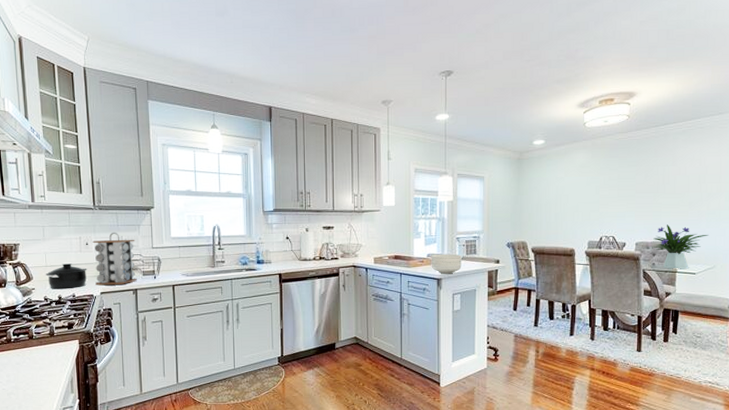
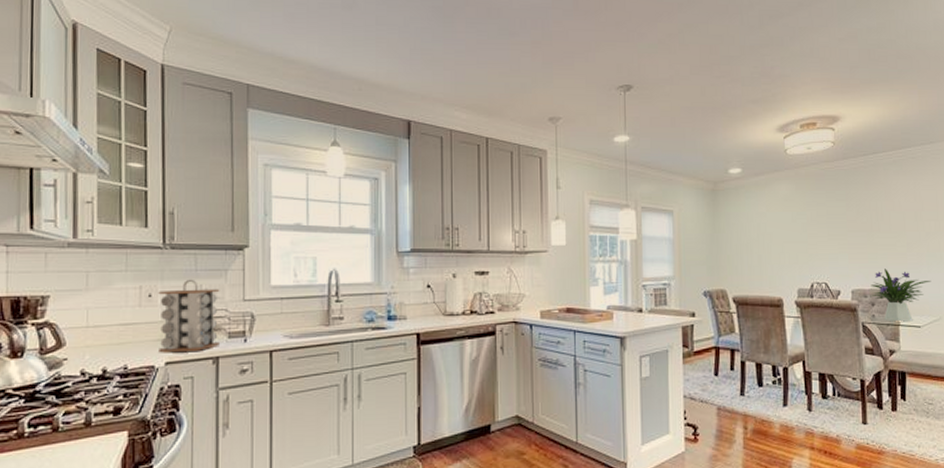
saucepan: present [46,264,87,289] -> none [86,323,148,360]
bowl: present [431,253,462,274] -> none [612,305,650,331]

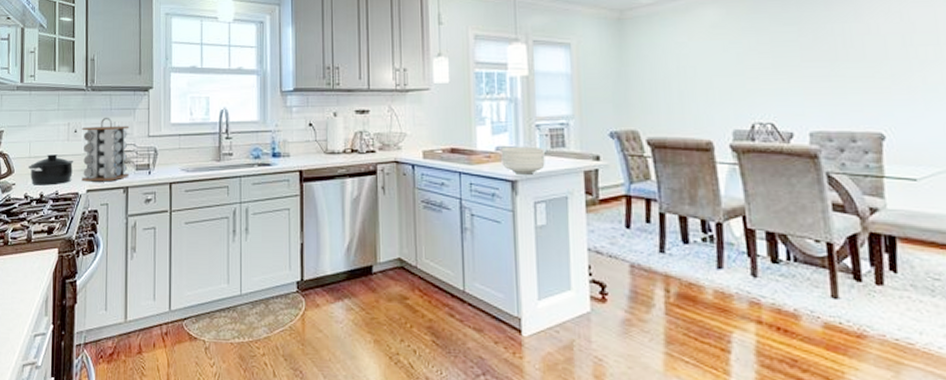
saucepan: none [86,323,148,360] -> present [28,154,74,185]
bowl: none [612,305,650,331] -> present [501,146,545,175]
flower arrangement: present [868,268,931,322] -> none [834,106,932,173]

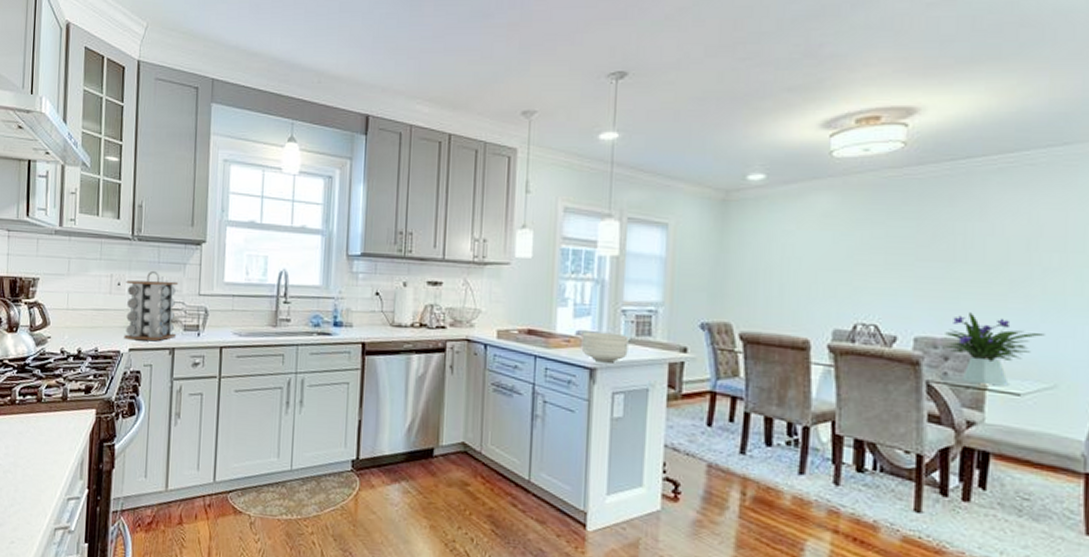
saucepan: present [28,154,74,185] -> none [66,307,116,341]
flower arrangement: none [834,106,932,173] -> present [941,312,1045,387]

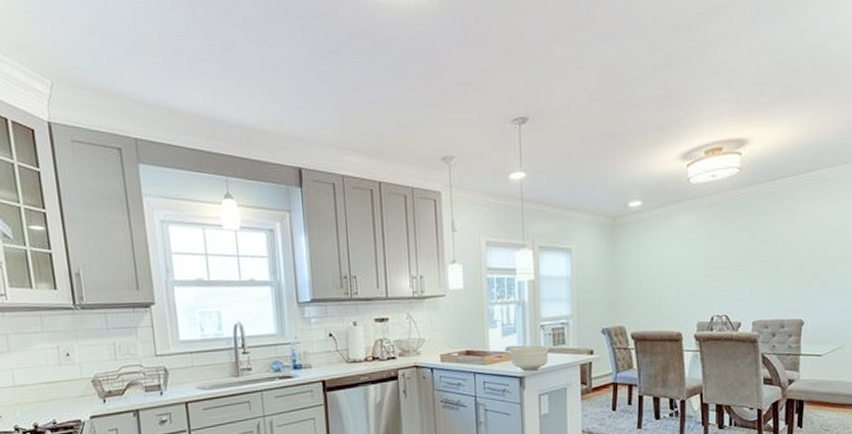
spice rack: present [124,270,179,342] -> none [75,337,138,408]
flower arrangement: present [941,312,1045,387] -> none [770,298,836,352]

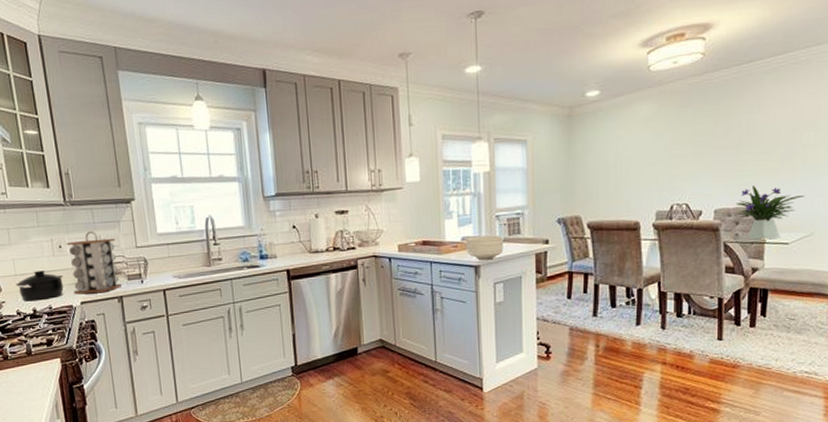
saucepan: none [14,381,71,416] -> present [16,270,64,302]
spice rack: none [75,337,138,408] -> present [66,230,122,295]
flower arrangement: none [770,298,836,352] -> present [733,185,805,240]

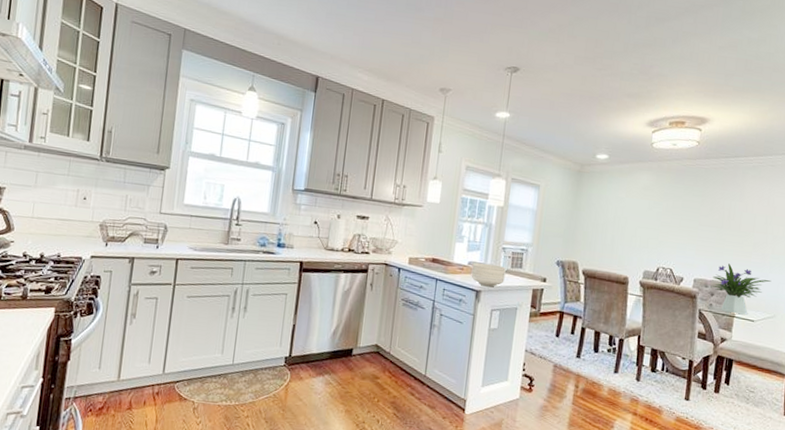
saucepan: present [16,270,64,302] -> none [30,217,80,247]
spice rack: present [66,230,122,295] -> none [87,189,142,251]

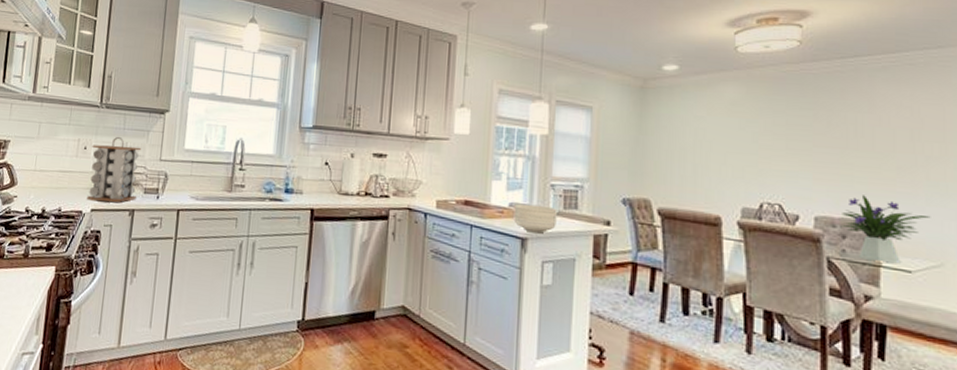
spice rack: none [87,189,142,251] -> present [87,136,142,203]

